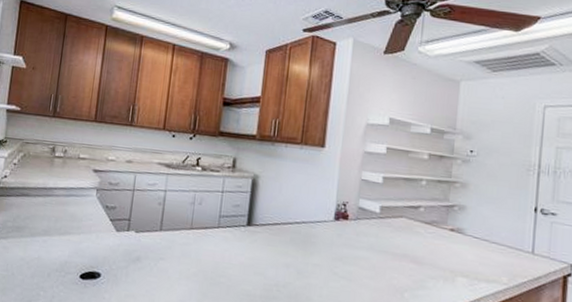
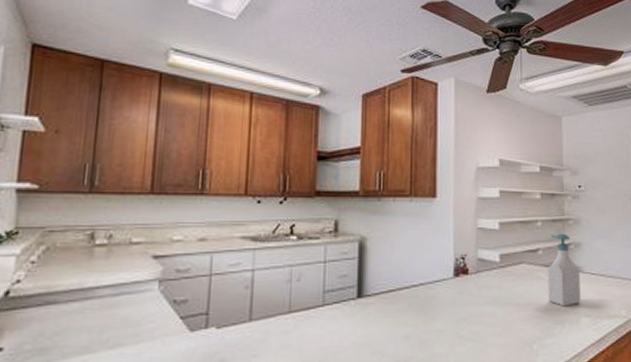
soap bottle: none [425,194,461,264] -> present [547,233,581,307]

